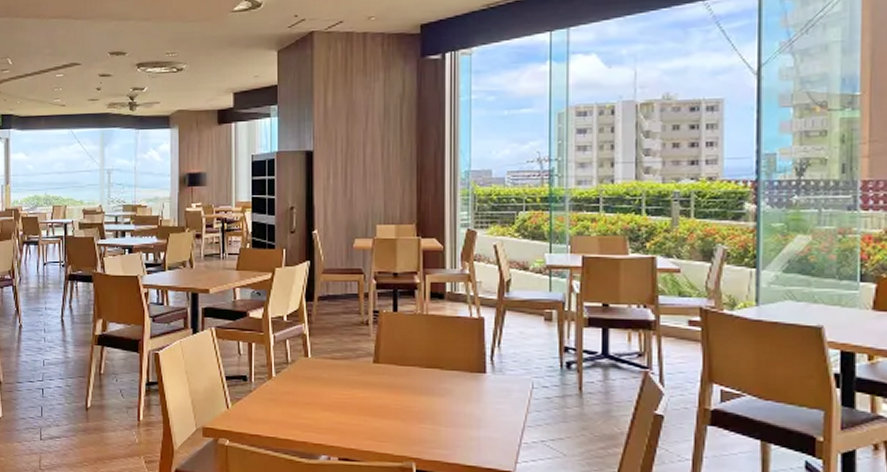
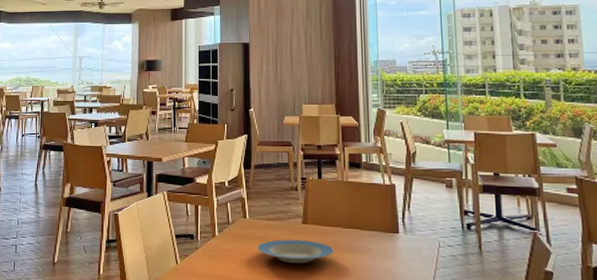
plate: none [320,380,410,408] -> present [257,239,334,264]

